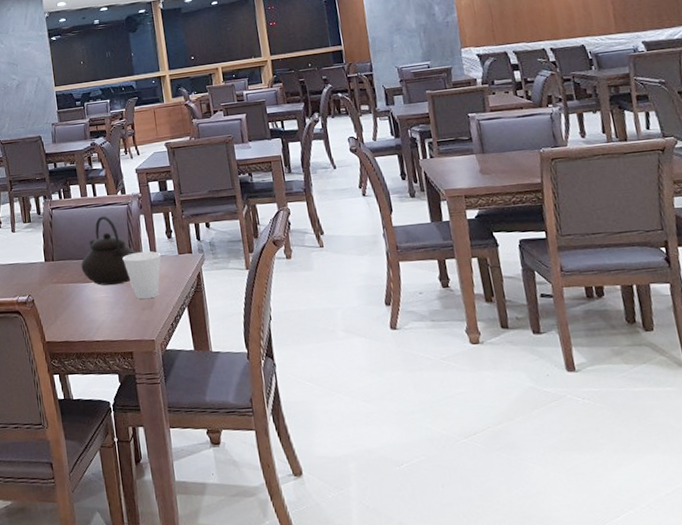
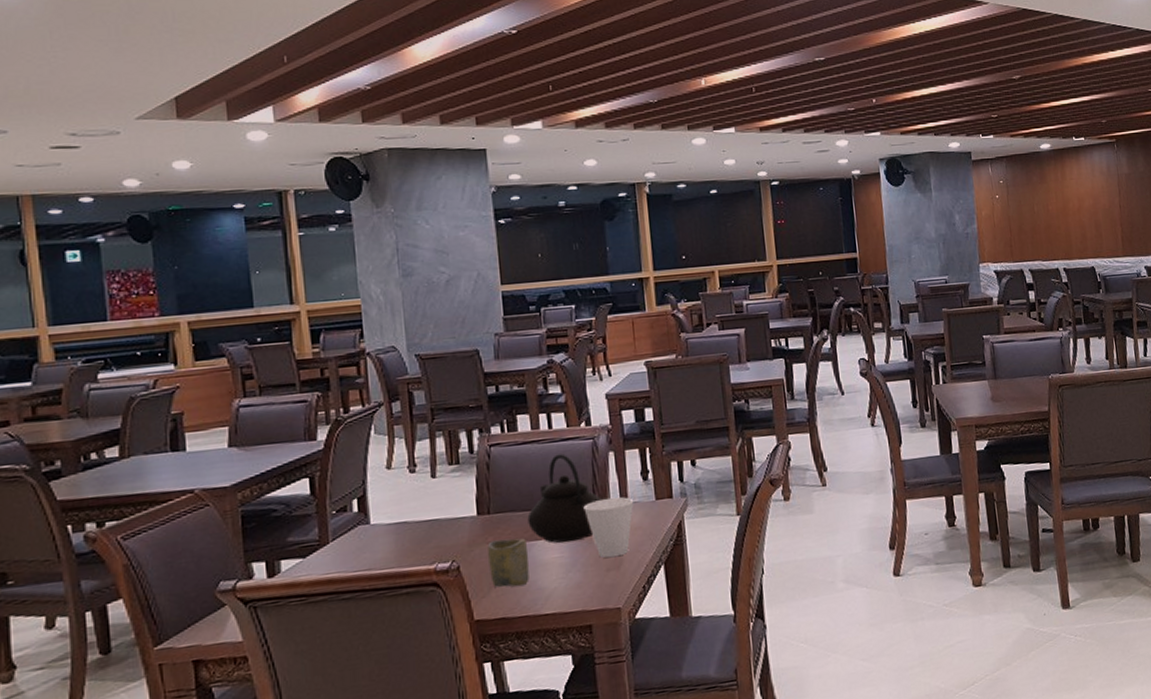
cup: none [53,280,84,318] -> present [488,538,530,587]

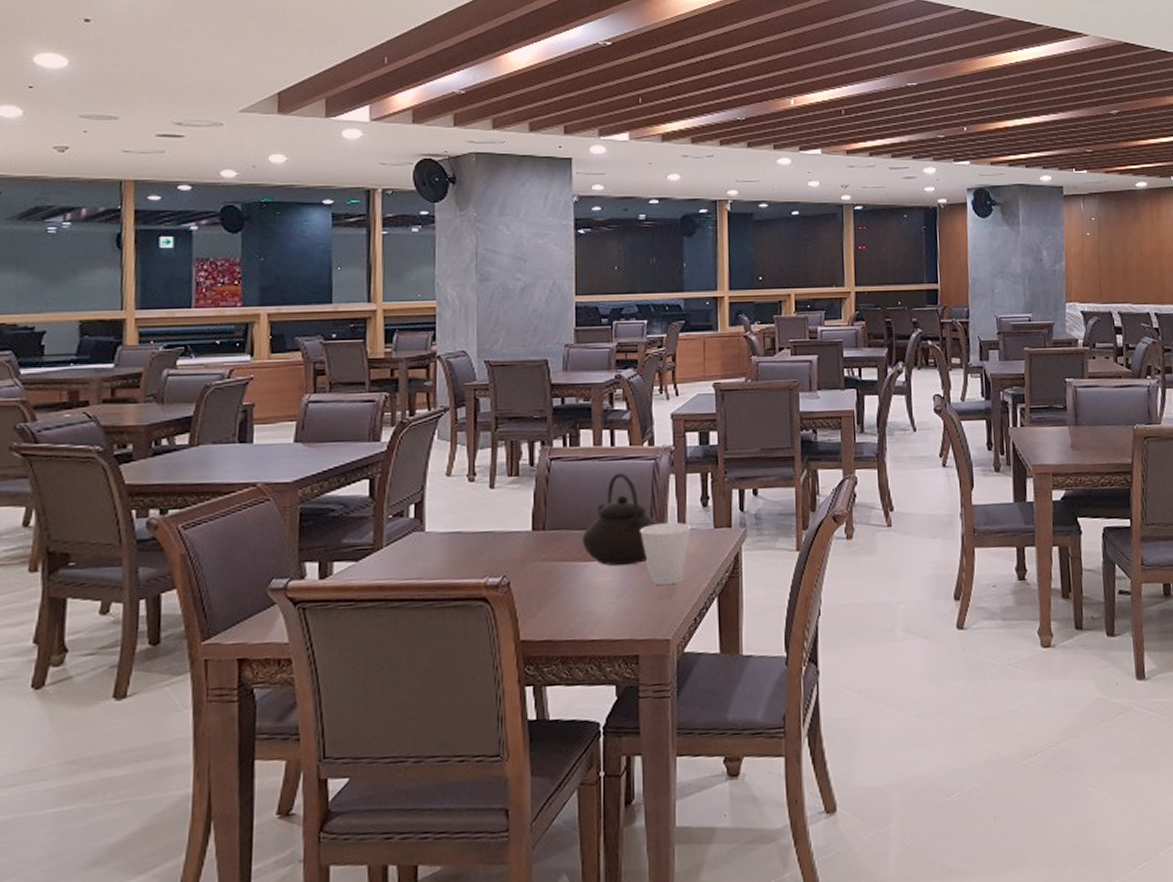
cup: present [488,538,530,587] -> none [540,557,581,609]

